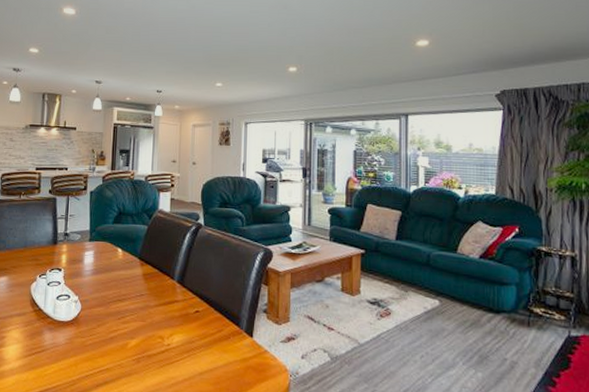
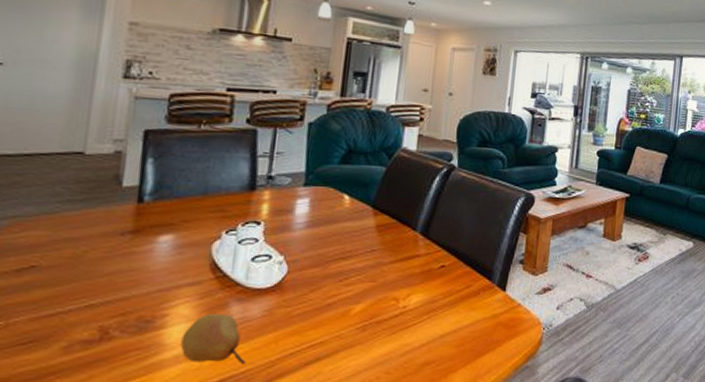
fruit: none [14,338,56,381] -> present [180,314,245,364]

